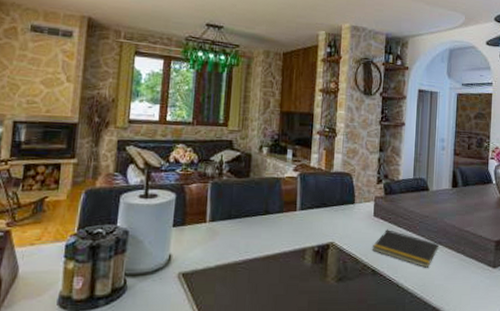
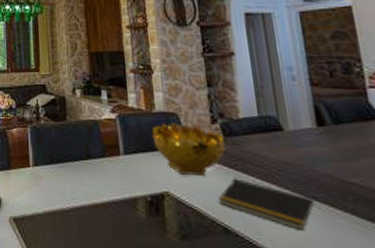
decorative bowl: none [327,182,385,229] -> present [151,122,225,177]

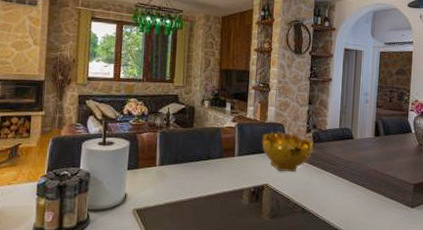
notepad: present [218,178,315,230] -> none [301,173,363,207]

